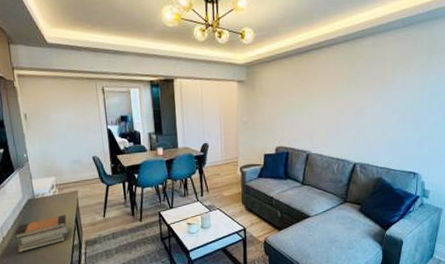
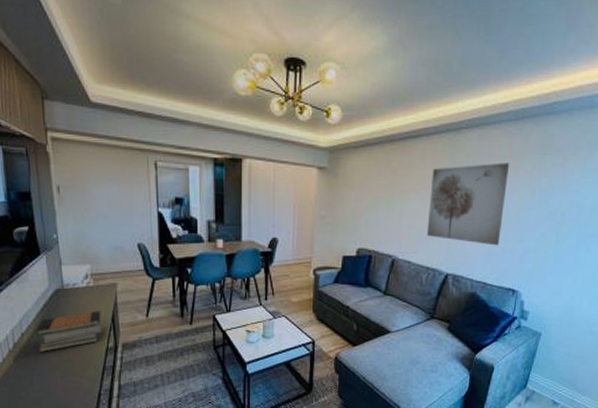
wall art: none [334,64,401,136] -> present [426,163,509,246]

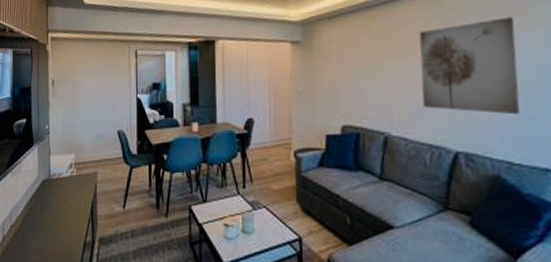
book stack: present [35,310,102,352] -> none [22,201,82,246]

